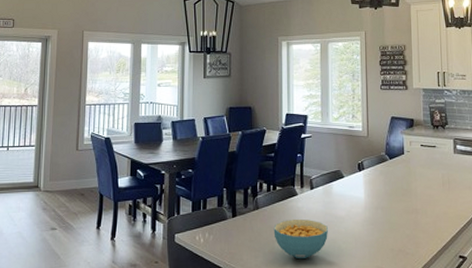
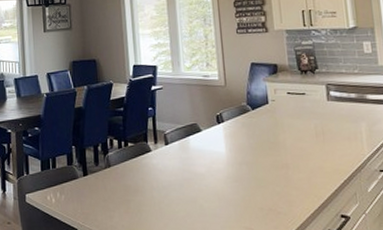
cereal bowl: present [273,218,328,260] -> none [128,176,188,220]

